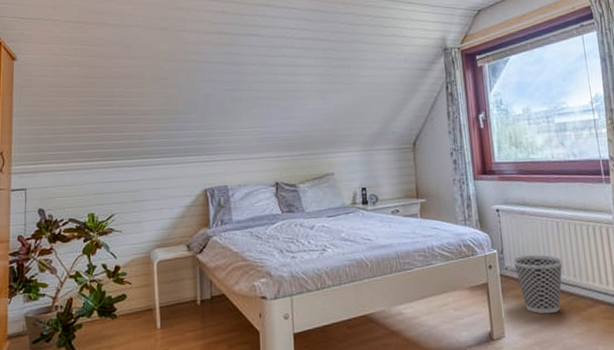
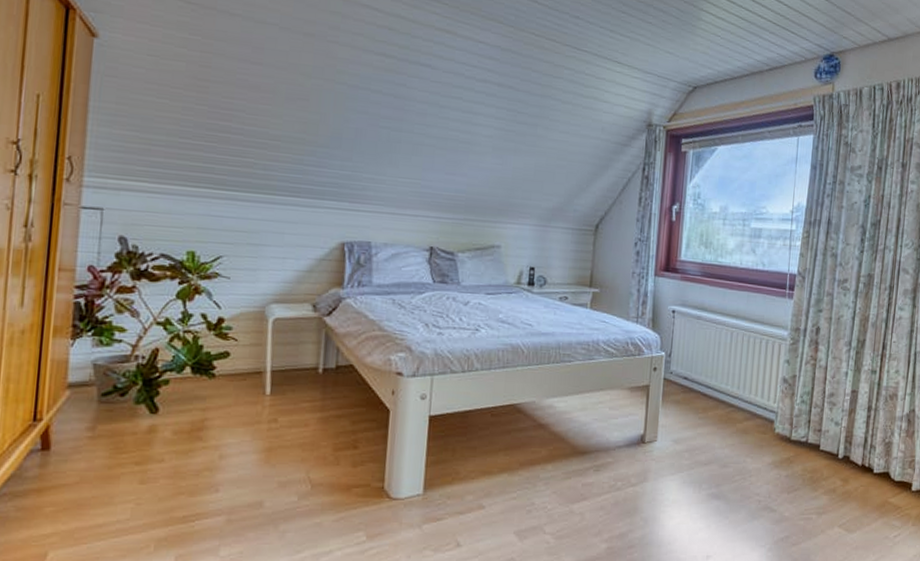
wastebasket: present [513,255,564,314] -> none [679,361,730,423]

